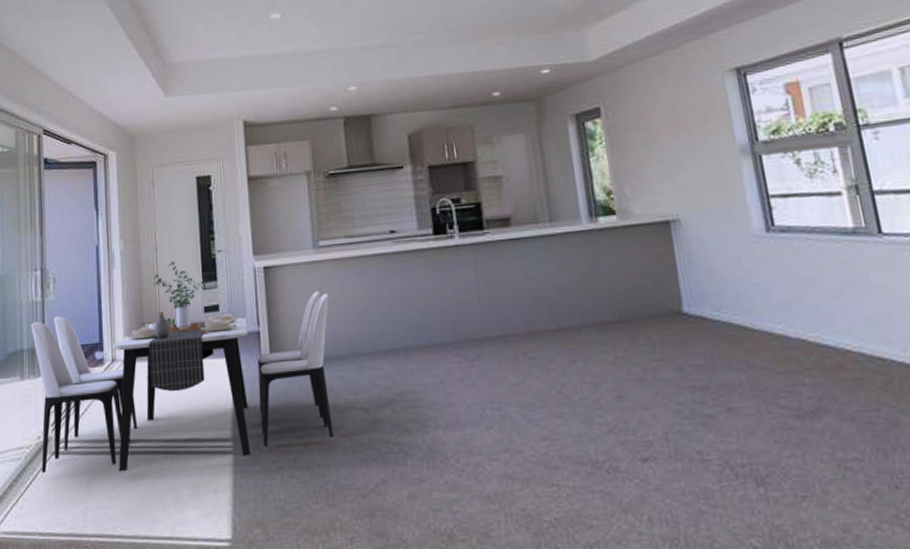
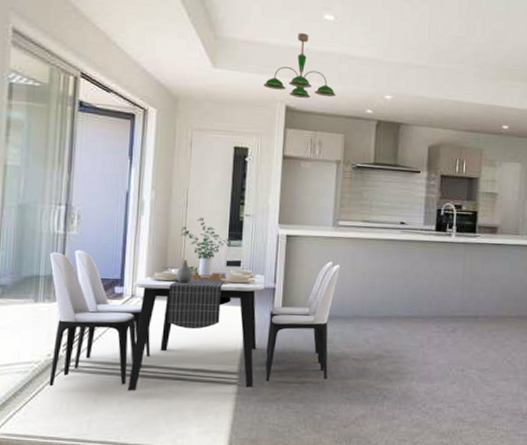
ceiling light fixture: none [218,39,295,110] -> present [263,33,336,98]

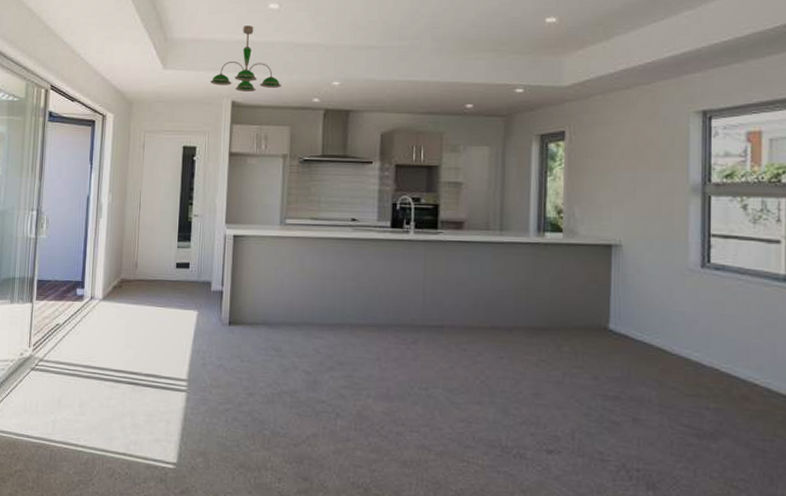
dining table: present [49,218,340,391] -> none [21,219,288,396]

